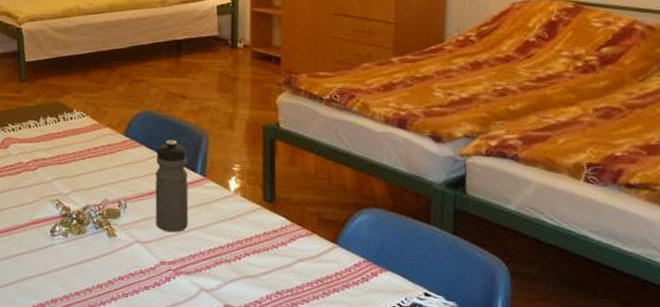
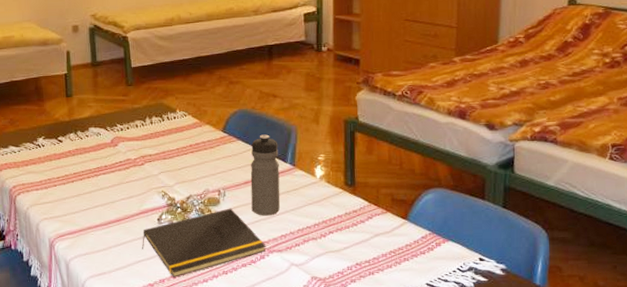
notepad: none [32,221,173,298] -> present [141,208,266,277]

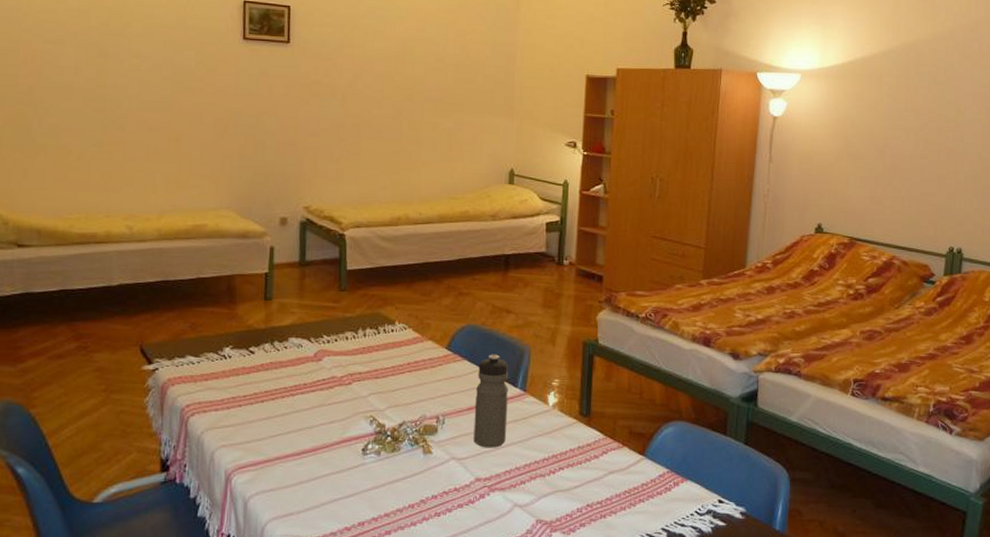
notepad: present [141,208,266,277] -> none [339,438,488,520]

